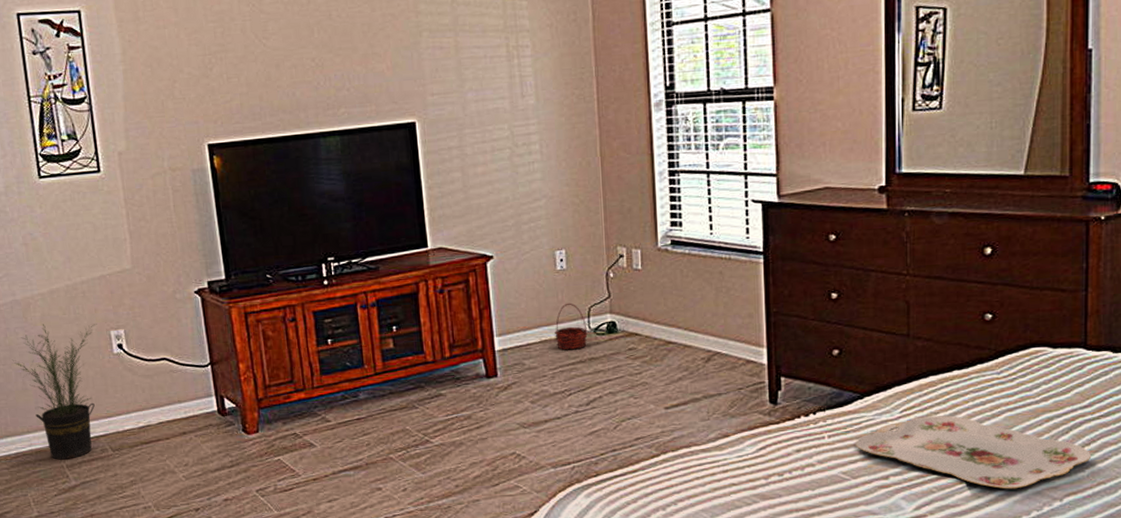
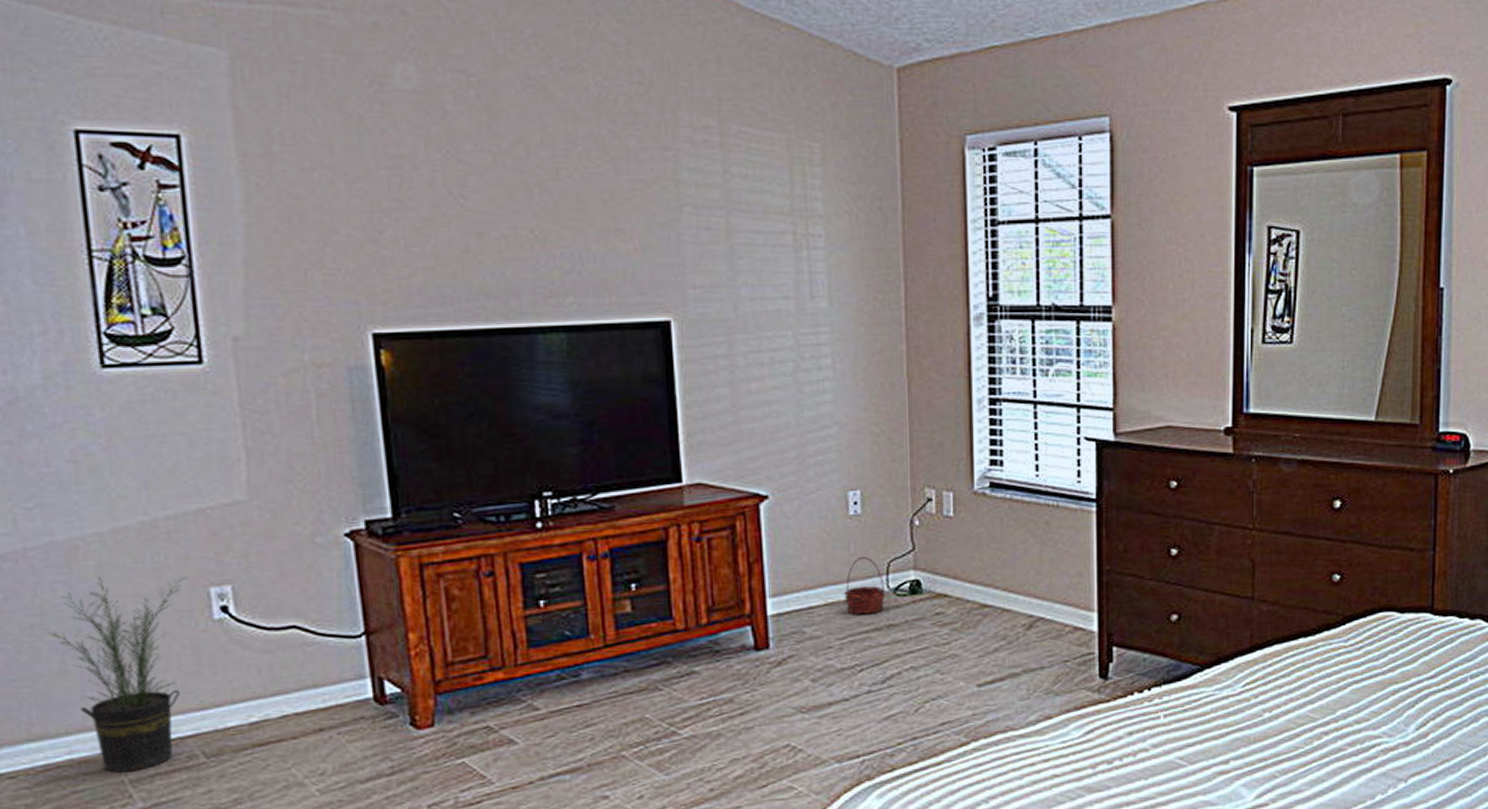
serving tray: present [855,415,1092,489] -> none [1193,689,1437,771]

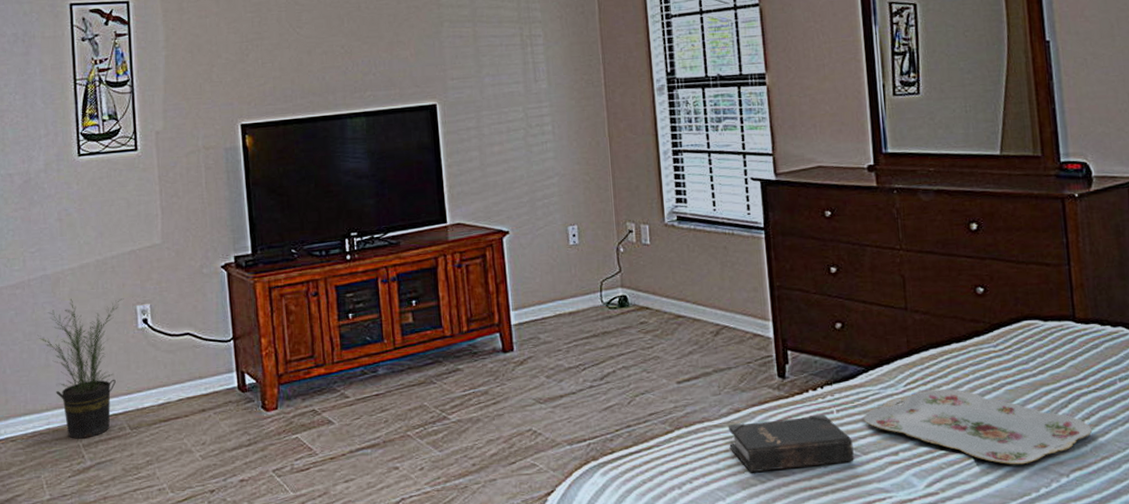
basket: present [844,556,886,615] -> none [568,277,600,324]
hardback book: none [1035,719,1179,789] -> present [728,414,854,473]
serving tray: none [1193,689,1437,771] -> present [863,389,1093,465]

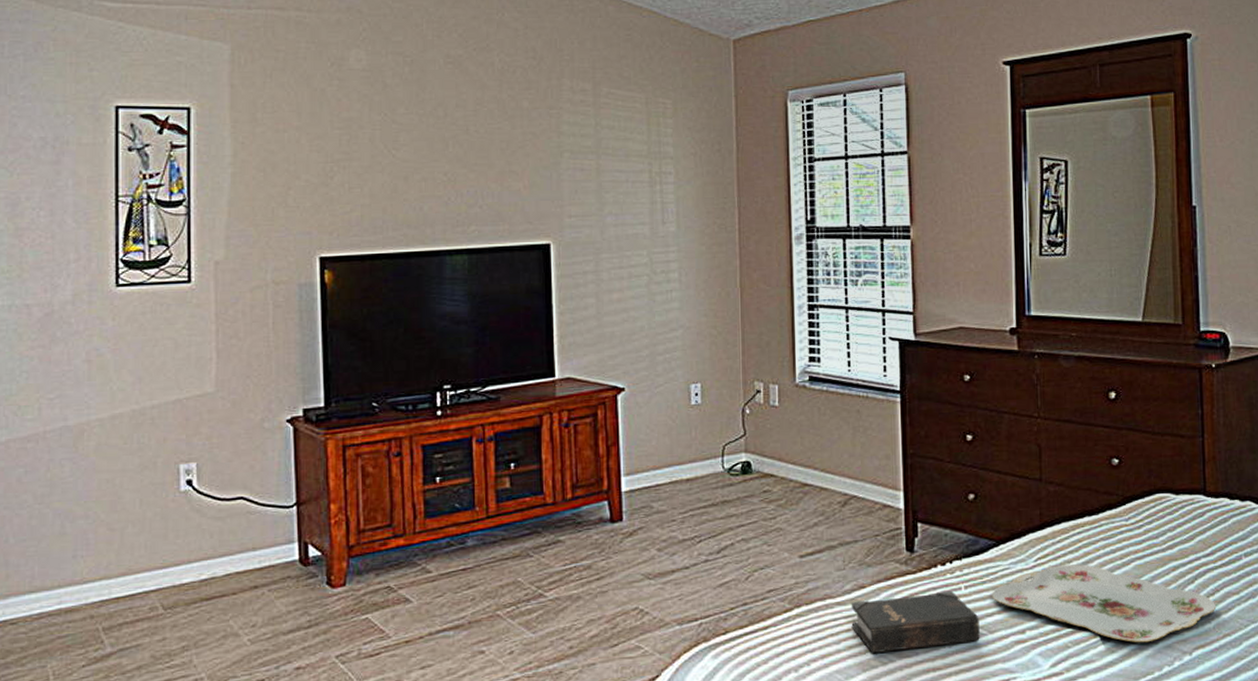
potted plant: present [37,298,124,439] -> none [51,454,165,621]

